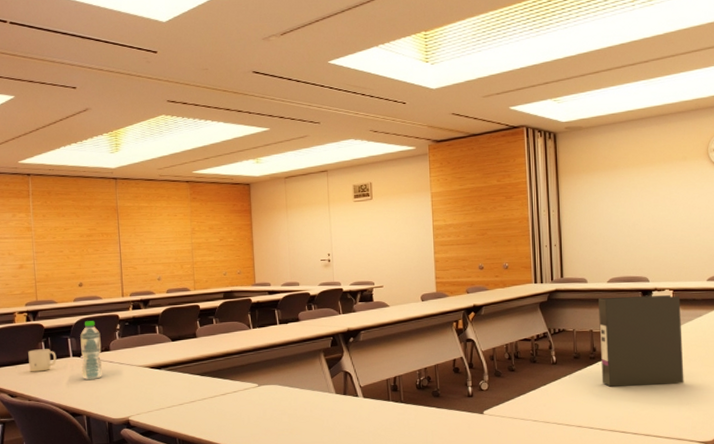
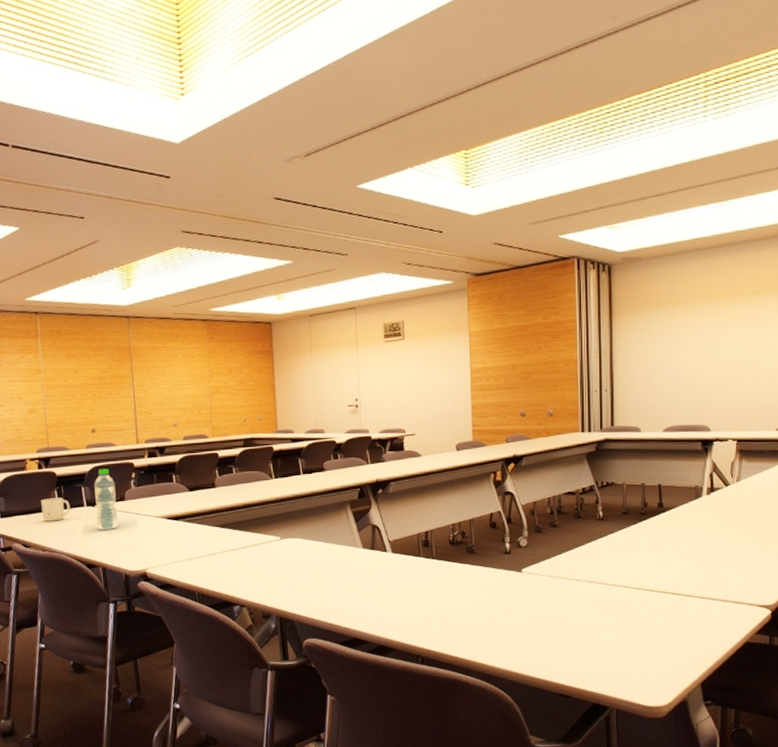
binder: present [599,295,684,387] -> none [652,446,745,545]

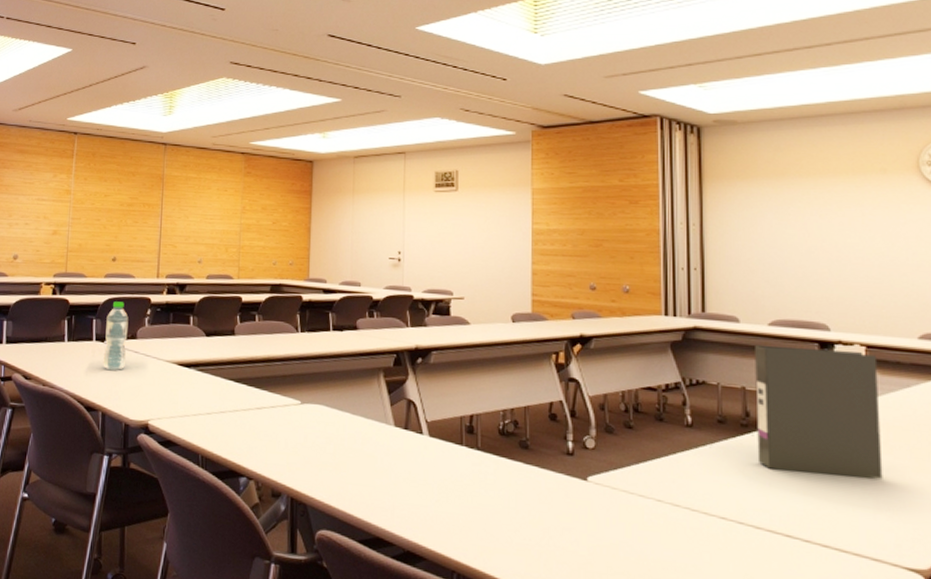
mug: present [41,498,71,522] -> none [48,327,79,354]
binder: none [652,446,745,545] -> present [755,346,883,479]

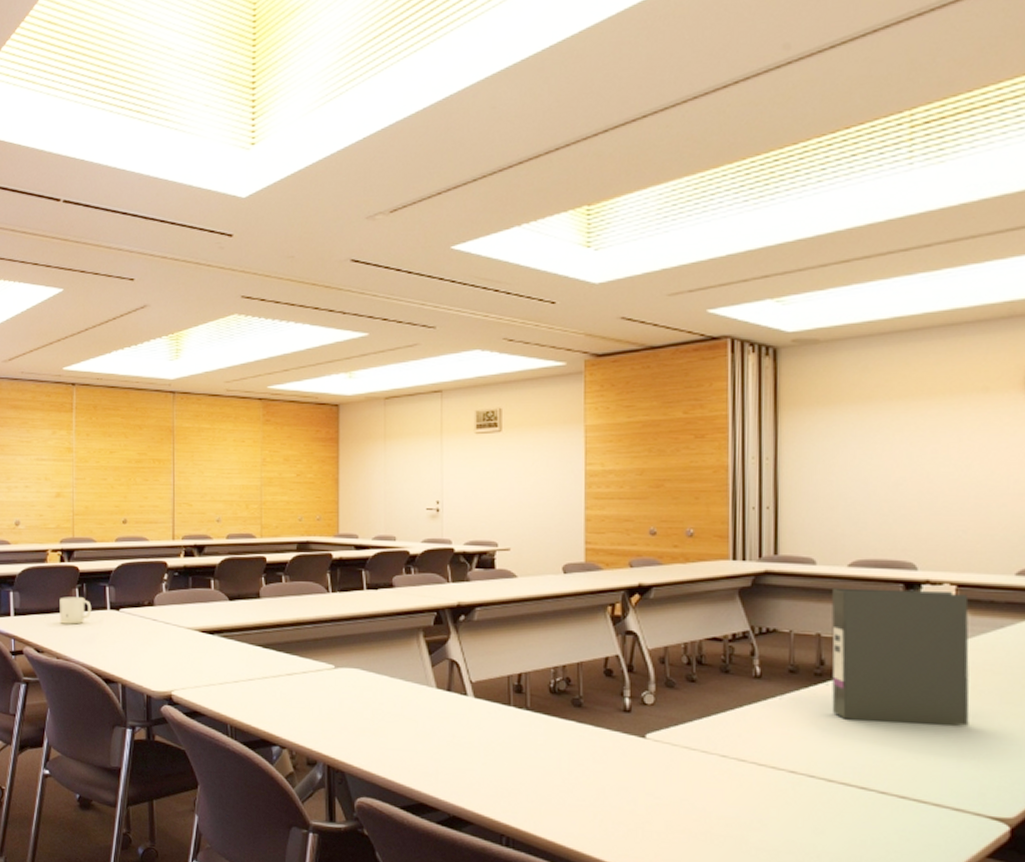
mug: none [48,327,79,354] -> present [60,597,92,625]
water bottle: present [103,301,129,371] -> none [119,567,145,641]

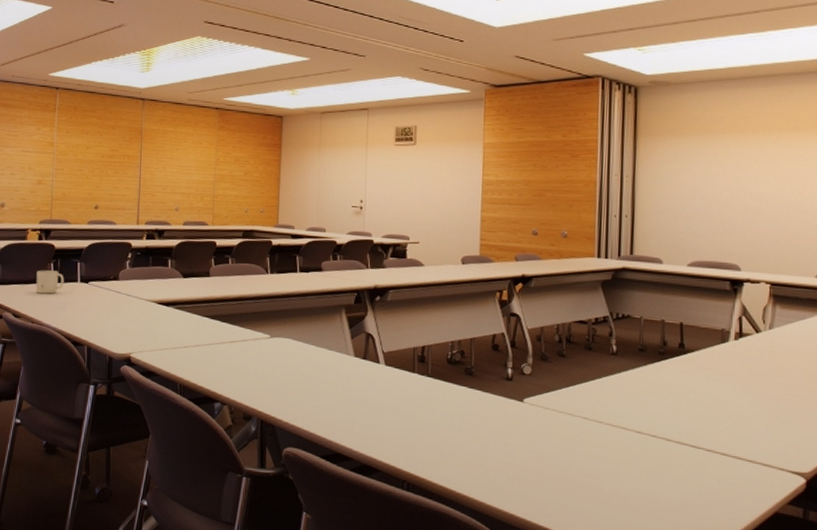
binder: present [831,589,970,726] -> none [671,284,780,398]

